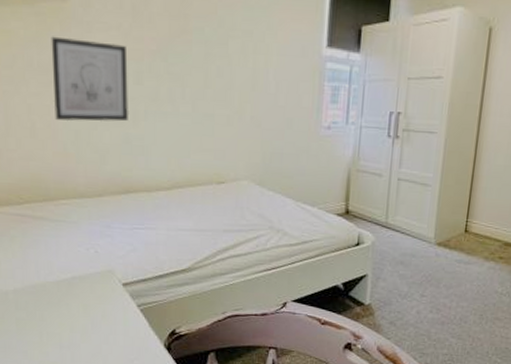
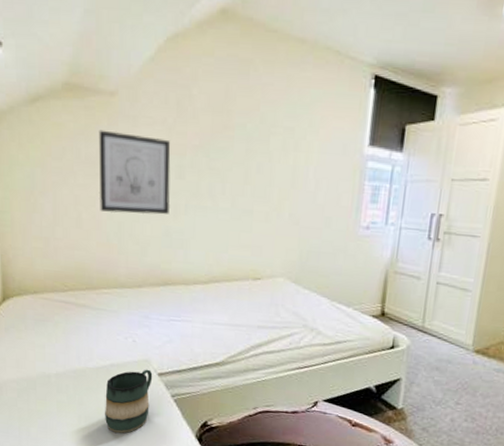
mug: none [67,280,117,348] -> present [105,369,153,434]

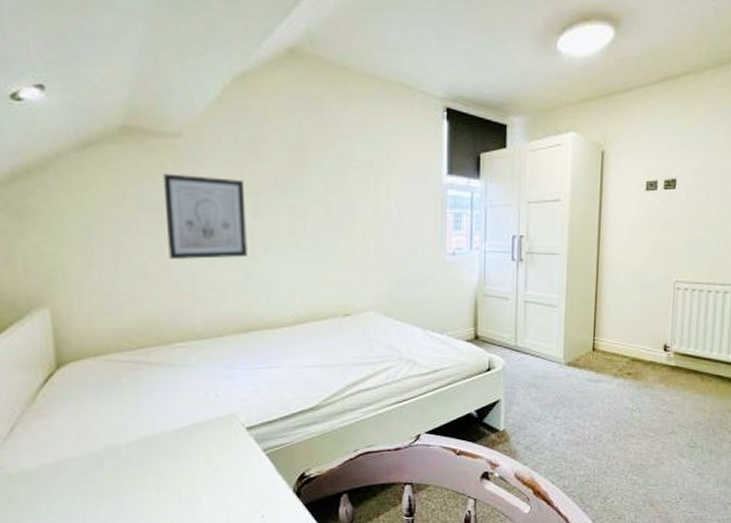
mug: present [105,369,153,434] -> none [186,424,241,500]

